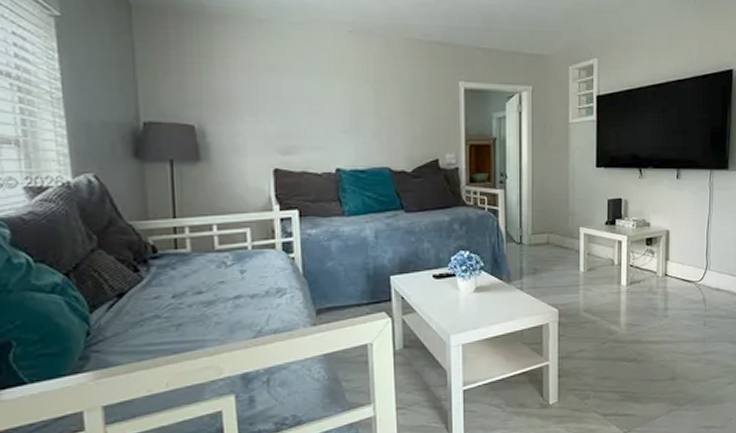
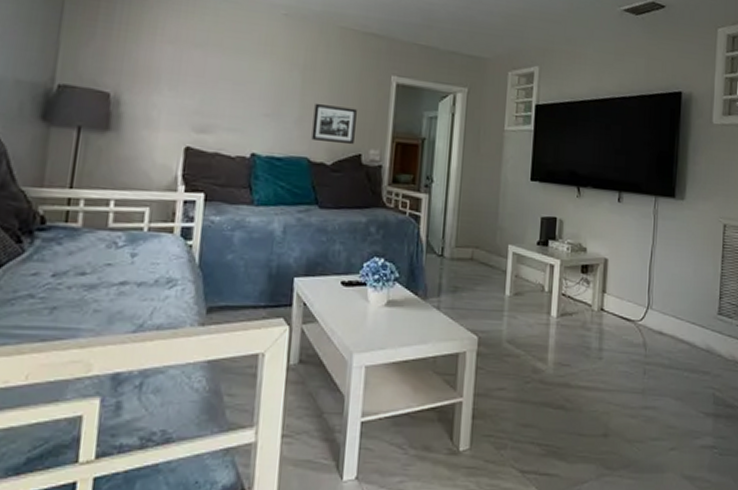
picture frame: none [390,115,430,152] -> present [311,103,357,145]

